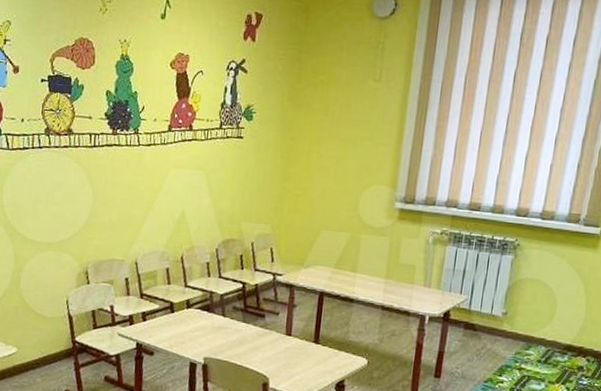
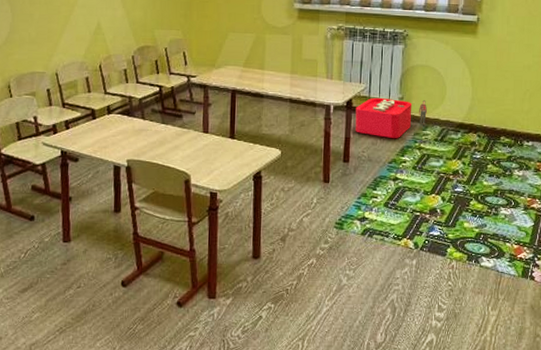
storage bin: none [450,310,533,356] -> present [355,97,427,138]

